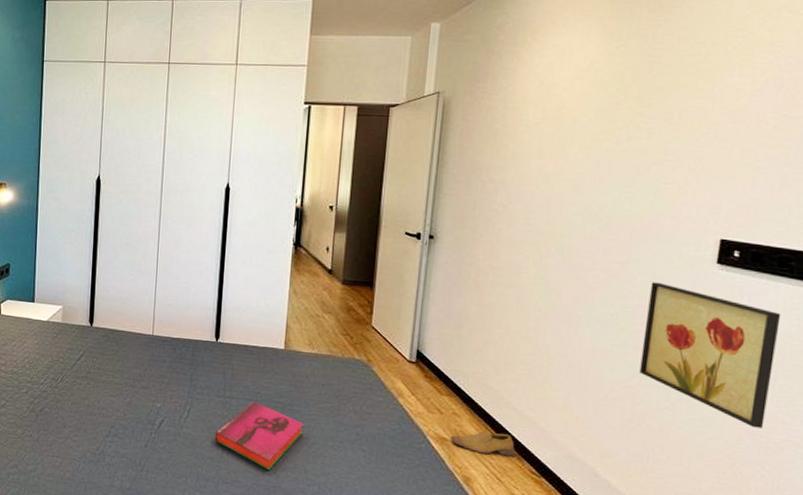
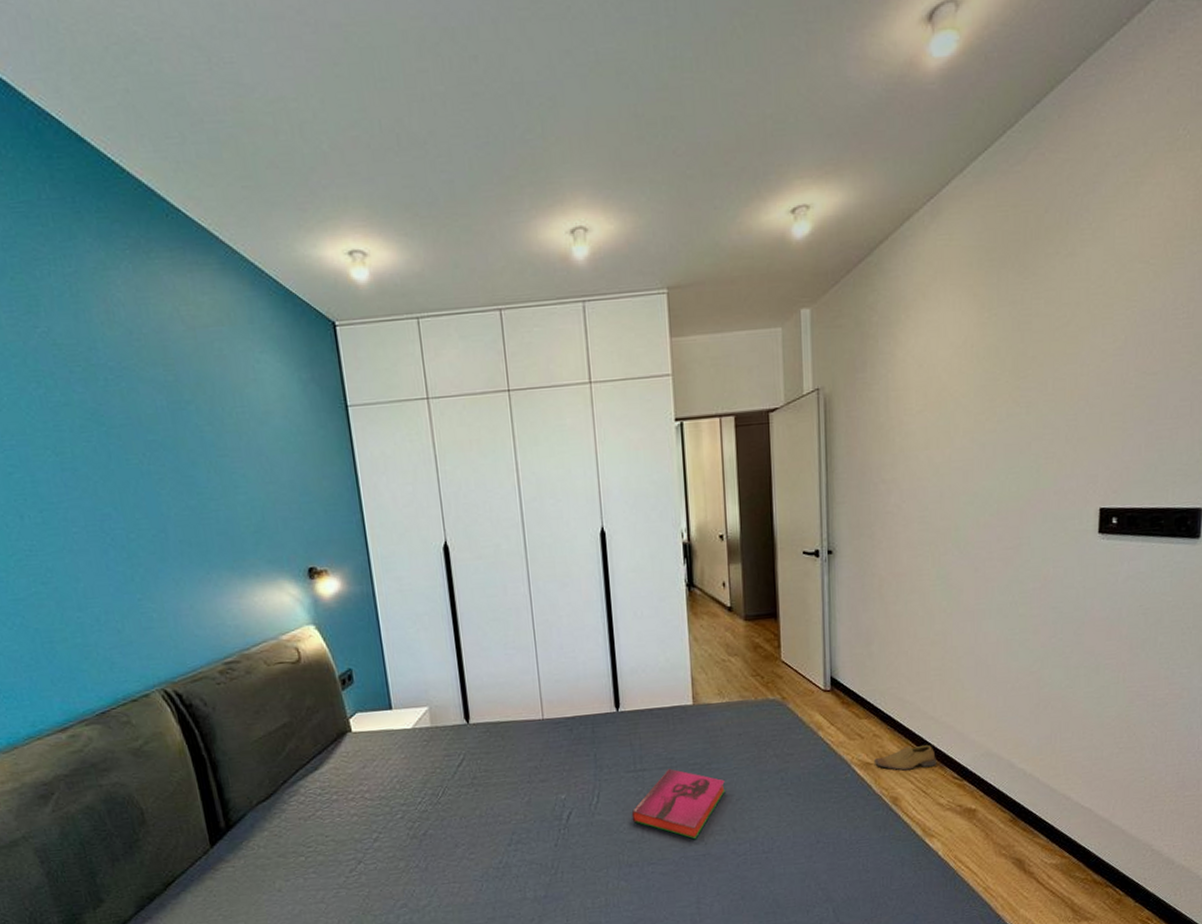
wall art: present [639,282,782,429] -> none [1041,561,1157,689]

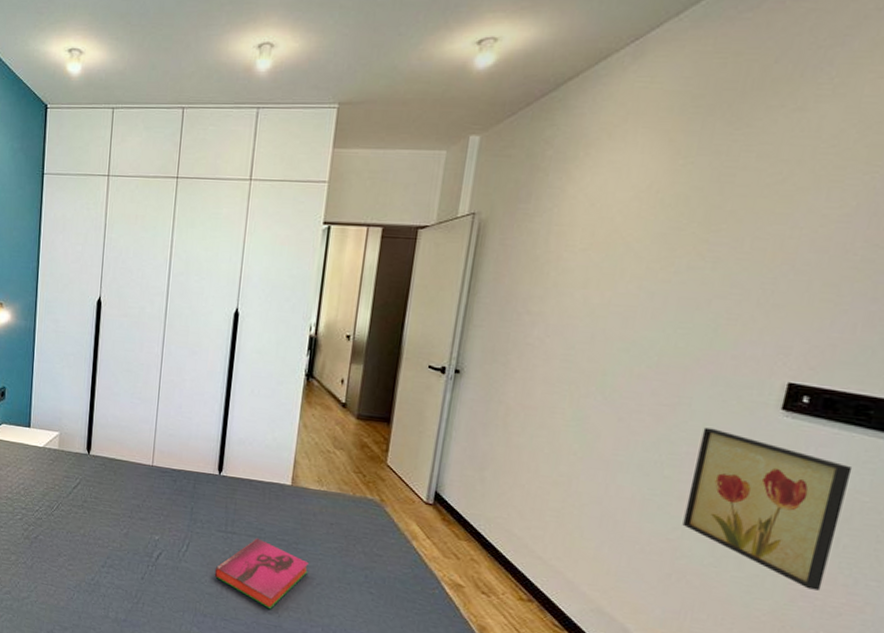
shoe: present [873,744,936,771] -> none [466,579,537,607]
wall art: none [1041,561,1157,689] -> present [682,427,853,591]

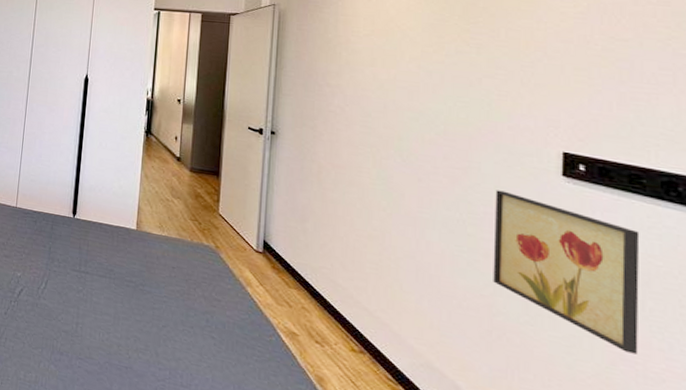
hardback book: present [214,538,309,610] -> none [70,278,154,350]

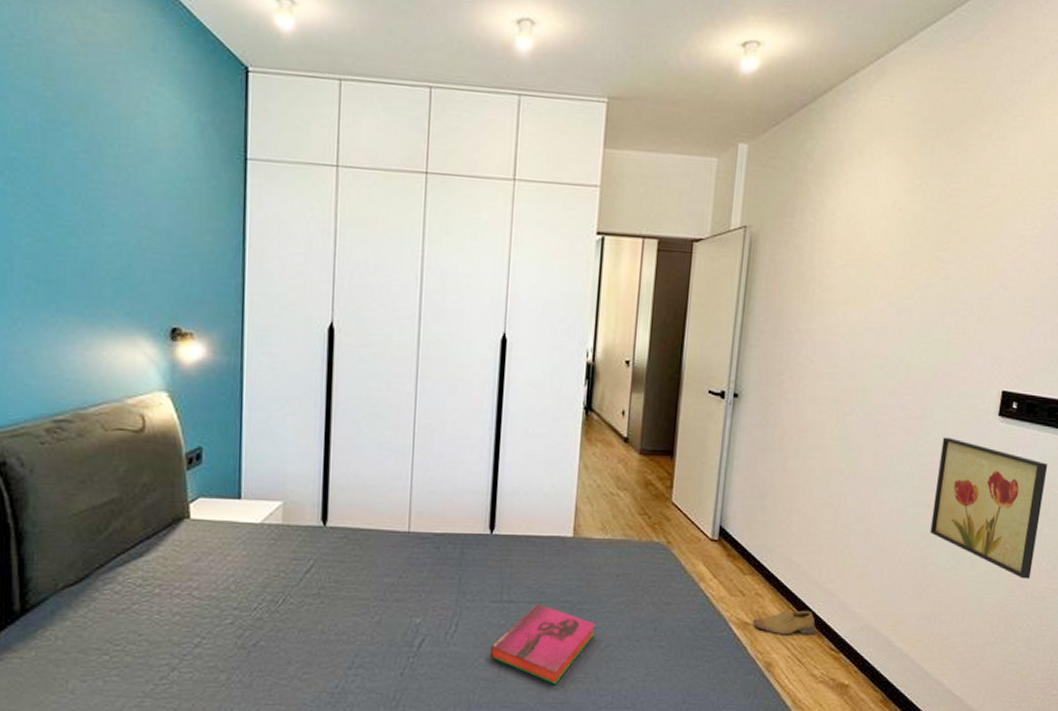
hardback book: none [70,278,154,350] -> present [489,603,595,685]
shoe: none [300,329,368,359] -> present [752,610,816,635]

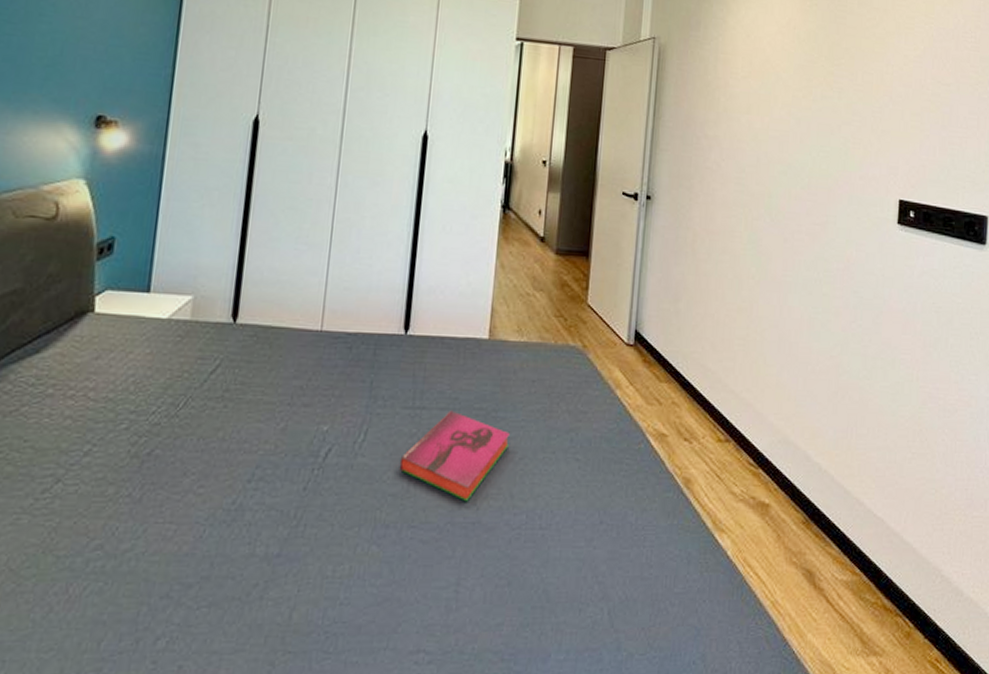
shoe: present [752,610,816,635] -> none [669,420,733,448]
wall art: present [930,437,1048,579] -> none [841,244,948,390]

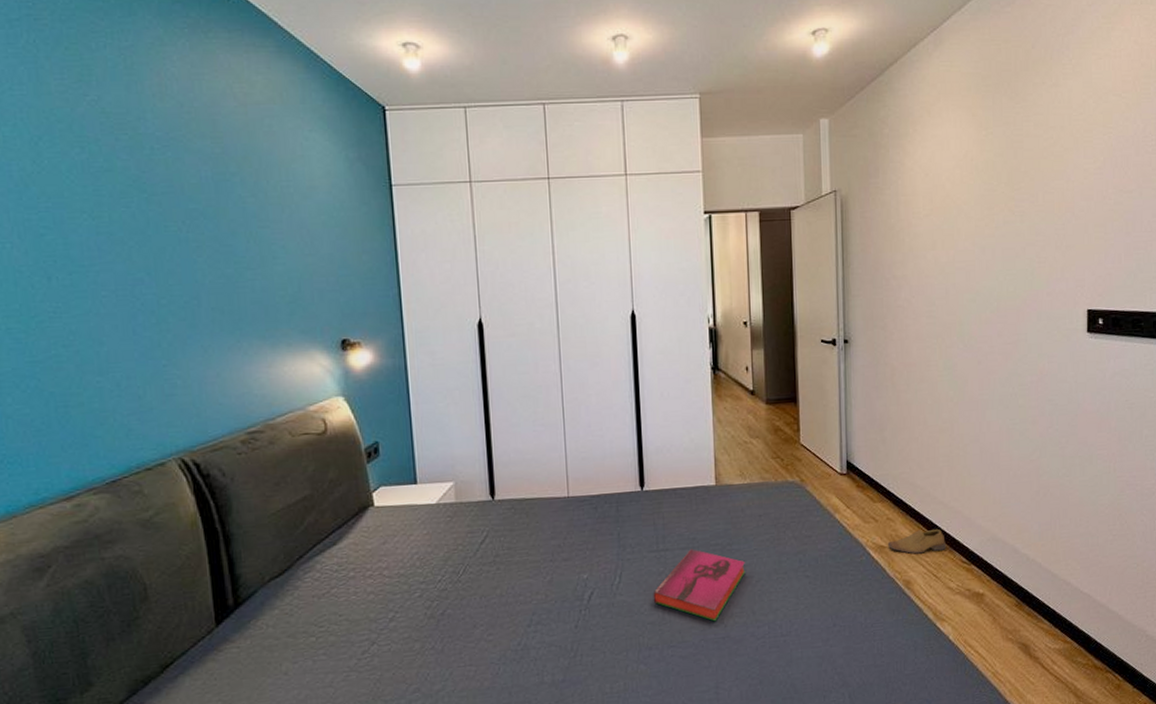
shoe: none [669,420,733,448] -> present [887,528,946,554]

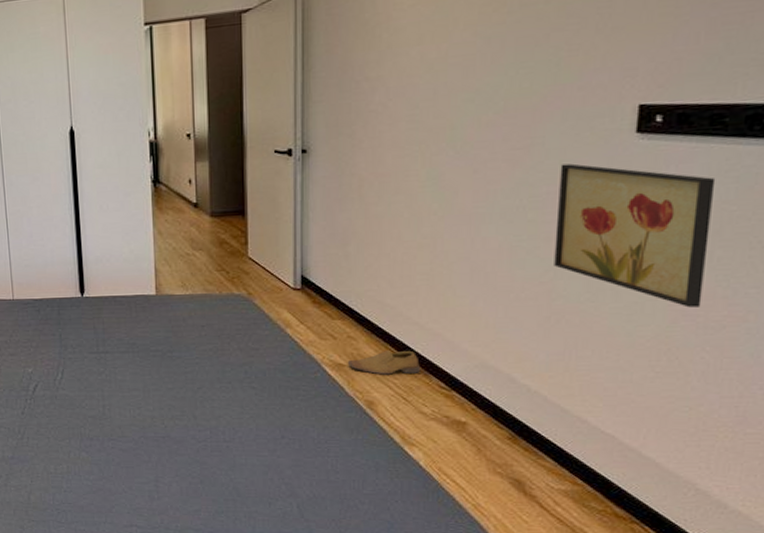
hardback book: present [653,549,745,622] -> none [93,353,187,422]
wall art: none [1038,357,1139,478] -> present [554,163,716,308]

